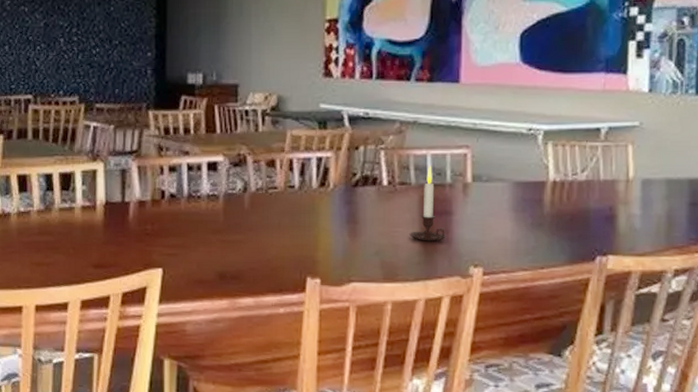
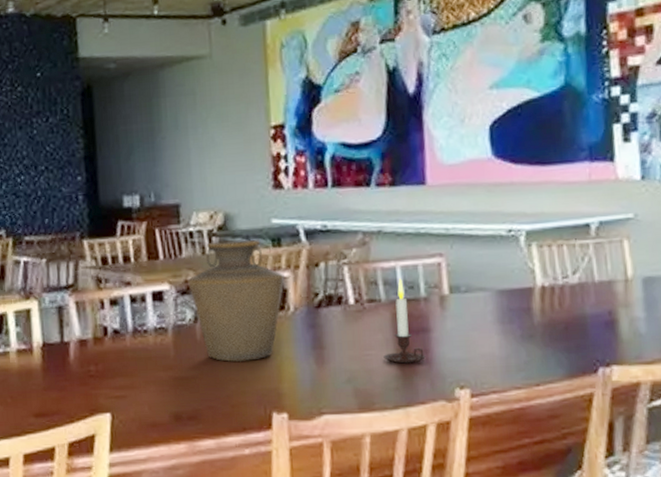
vase: none [239,121,327,231] -> present [187,239,285,362]

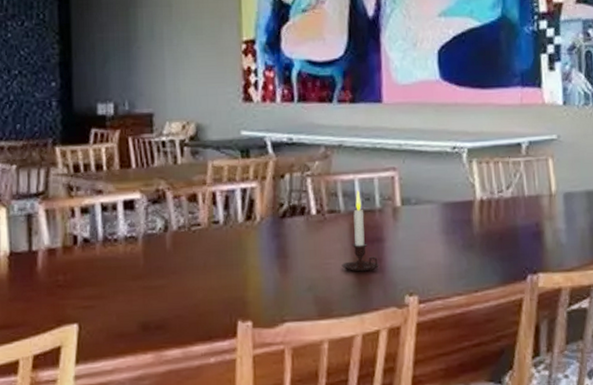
vase: present [187,239,285,362] -> none [158,150,252,271]

